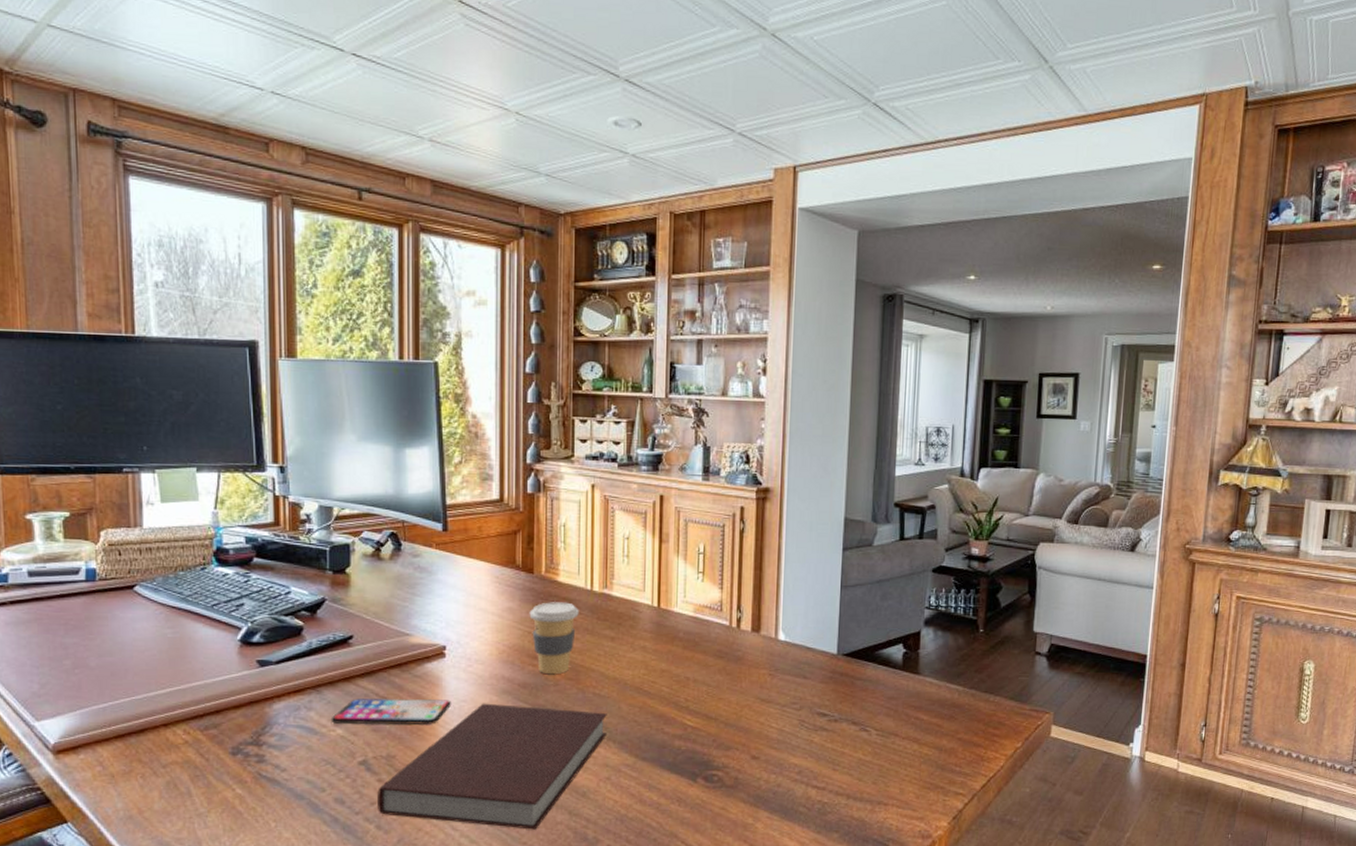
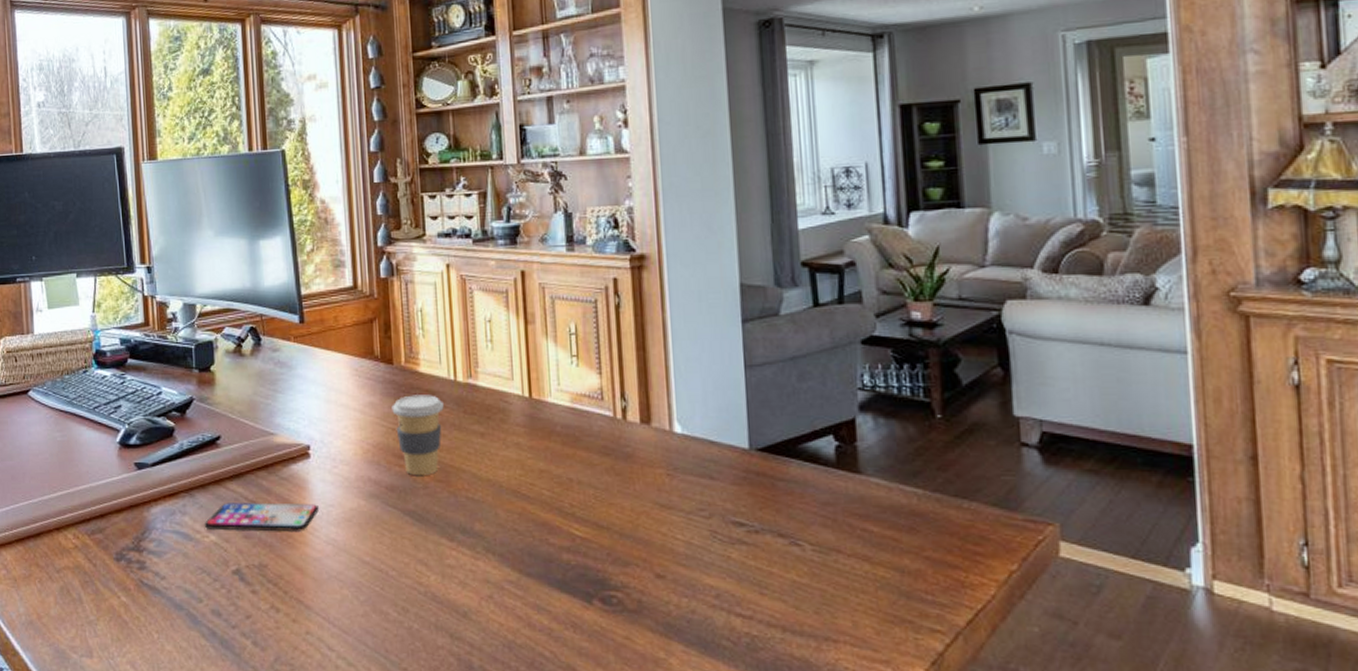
notebook: present [378,703,607,830] -> none [252,508,485,654]

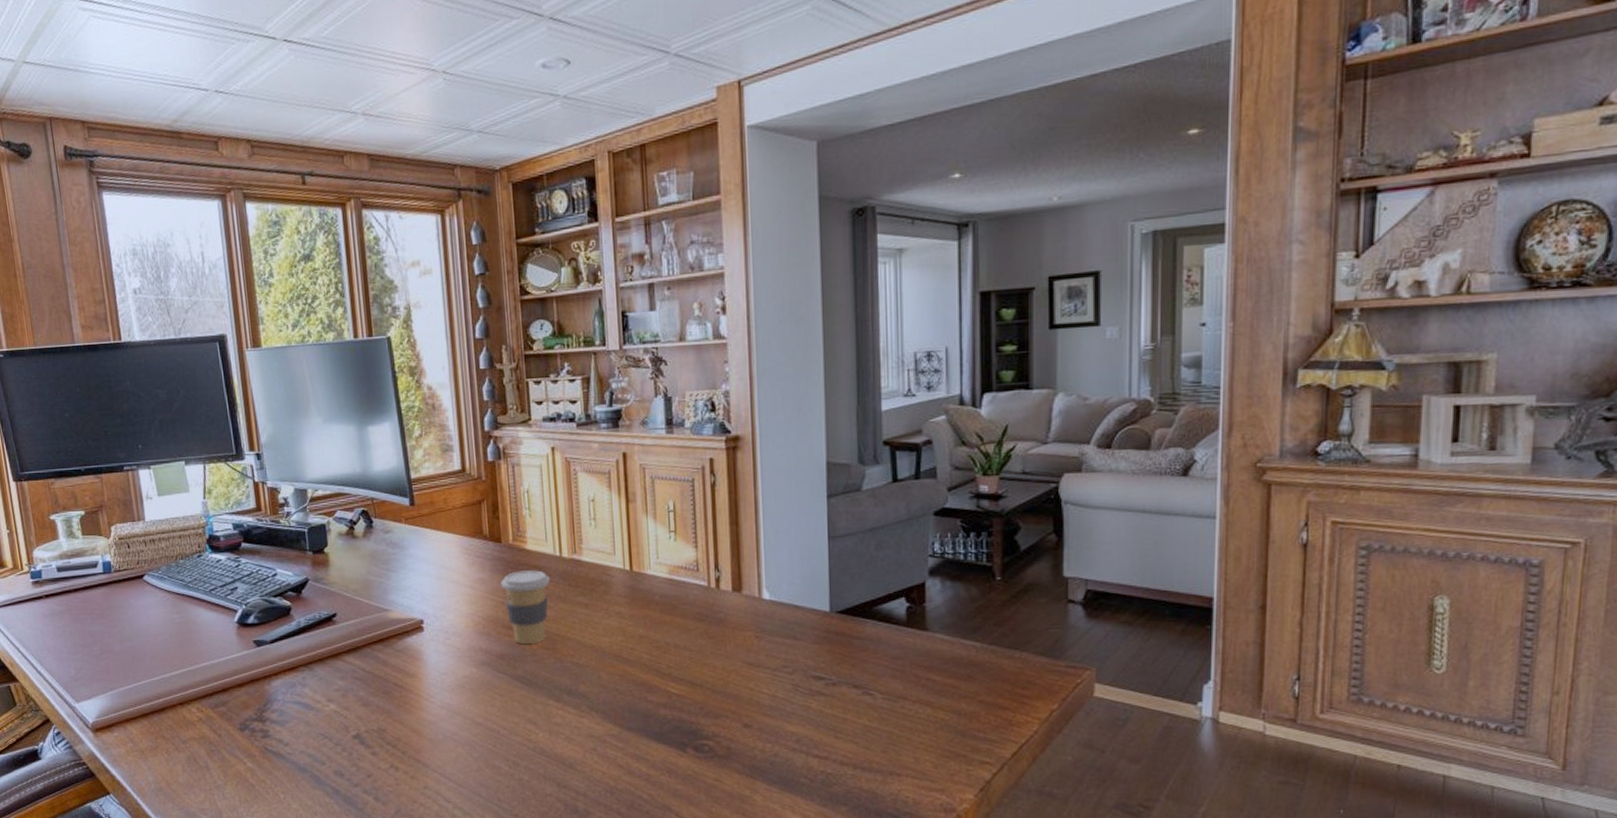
smartphone: present [204,503,319,531] -> none [323,673,433,699]

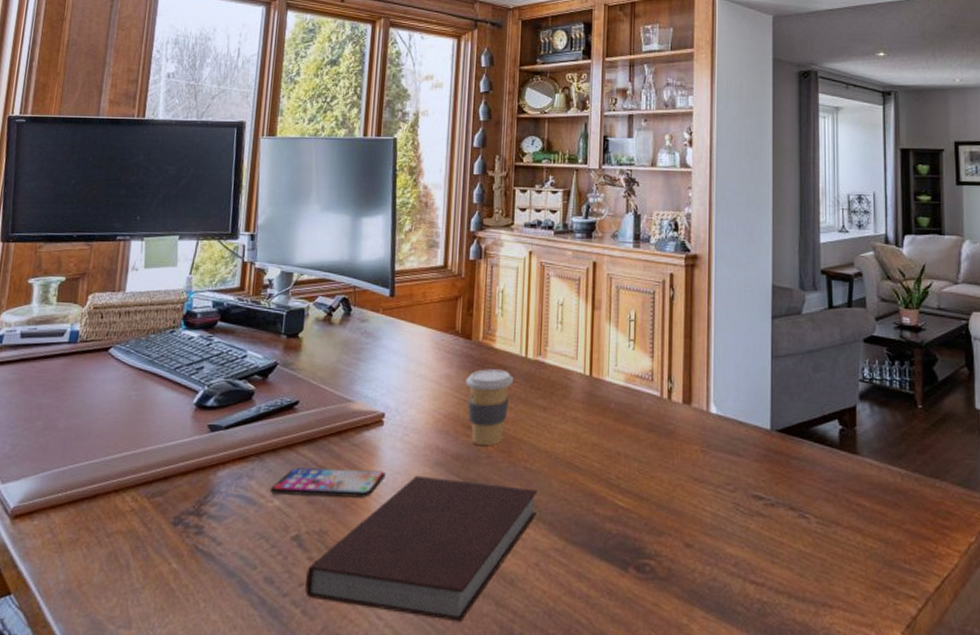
smartphone: none [323,673,433,699] -> present [269,467,385,498]
notebook: none [372,675,589,802] -> present [305,475,538,622]

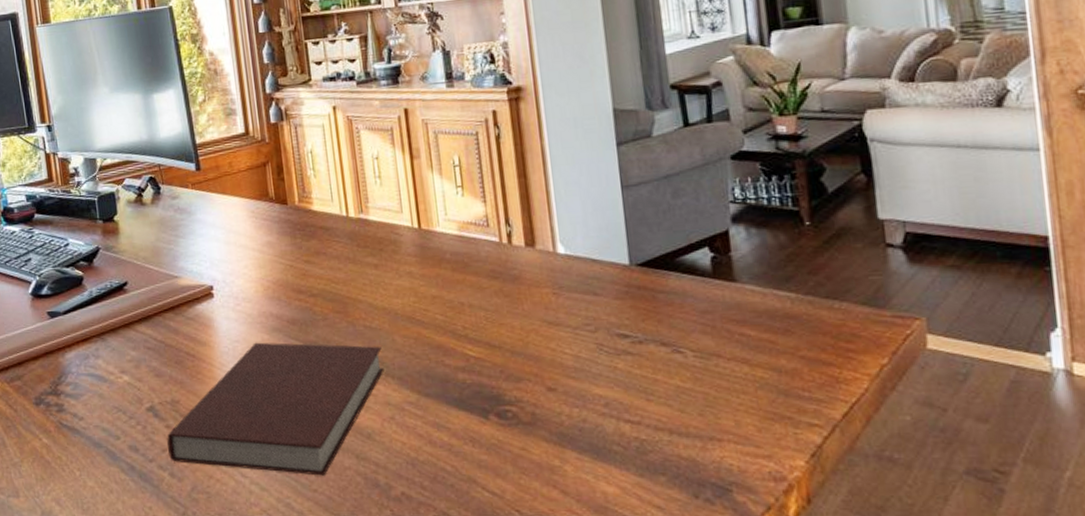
smartphone: present [269,467,385,498] -> none [116,341,225,370]
coffee cup: present [465,369,513,445] -> none [288,231,338,308]

